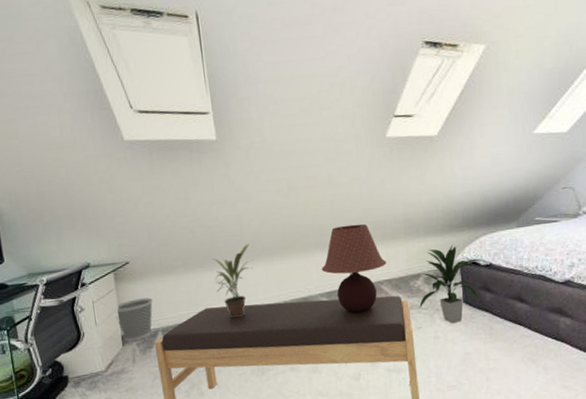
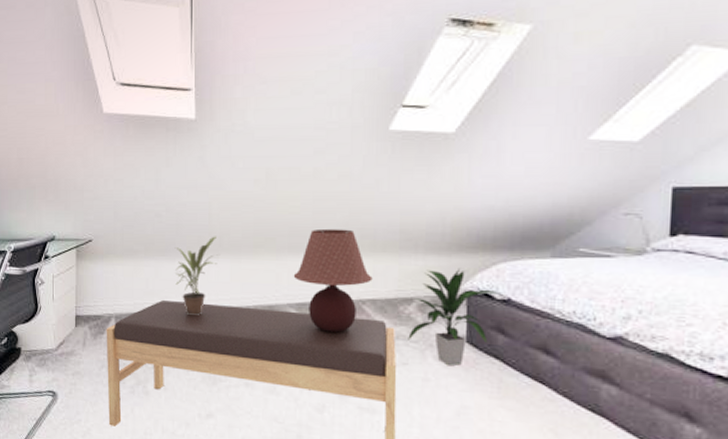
wastebasket: present [116,297,154,342] -> none [73,279,111,324]

